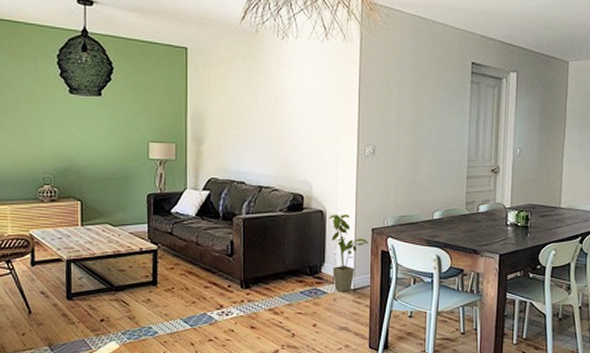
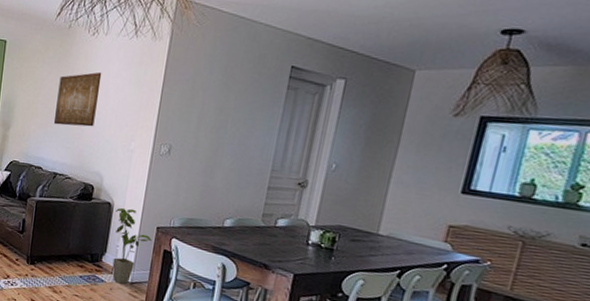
wall art: none [251,76,297,135] -> present [53,72,102,127]

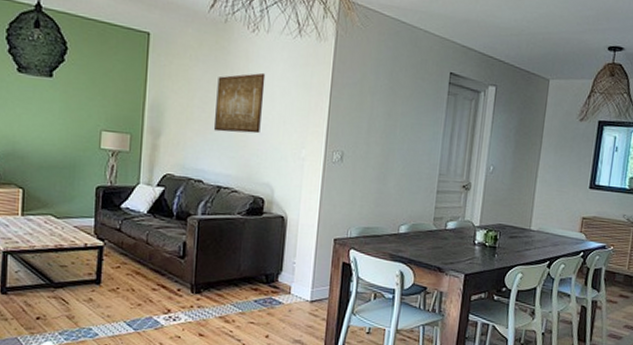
house plant: present [112,207,152,284] -> none [289,220,330,304]

